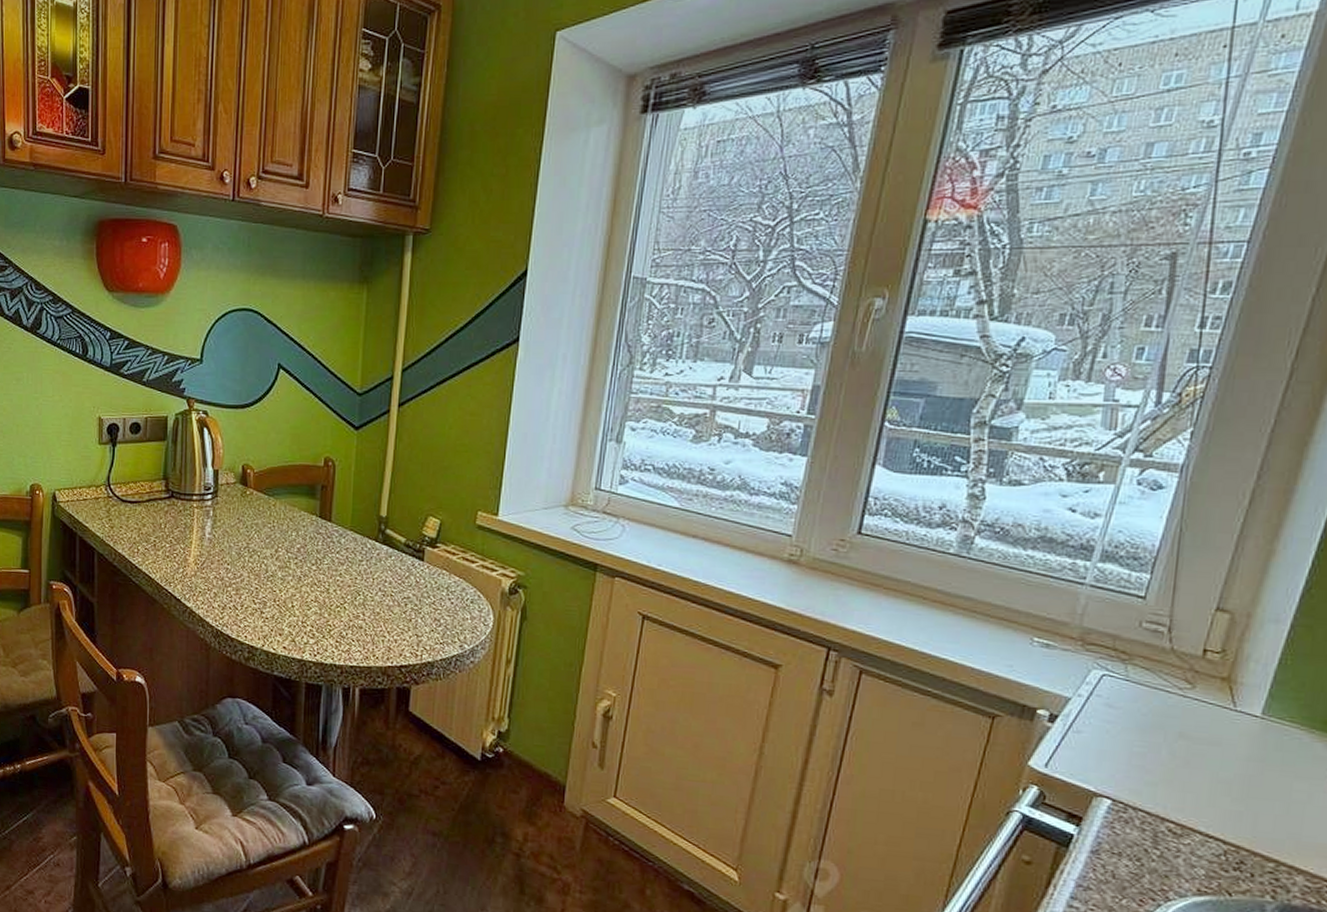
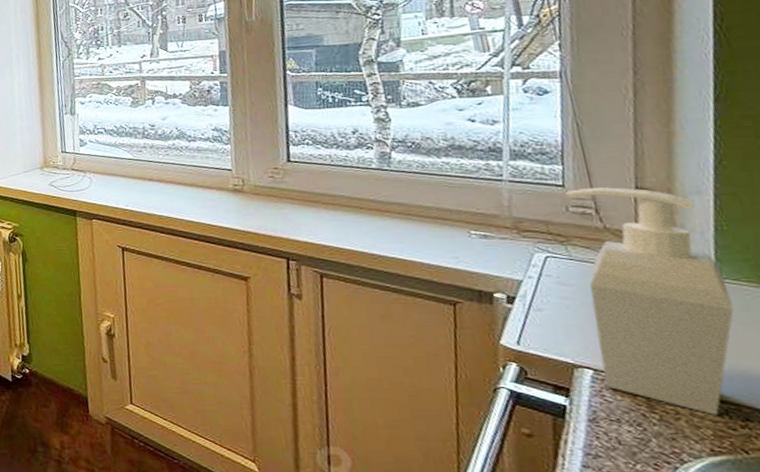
soap bottle: none [1118,603,1271,857] -> present [564,187,734,416]

